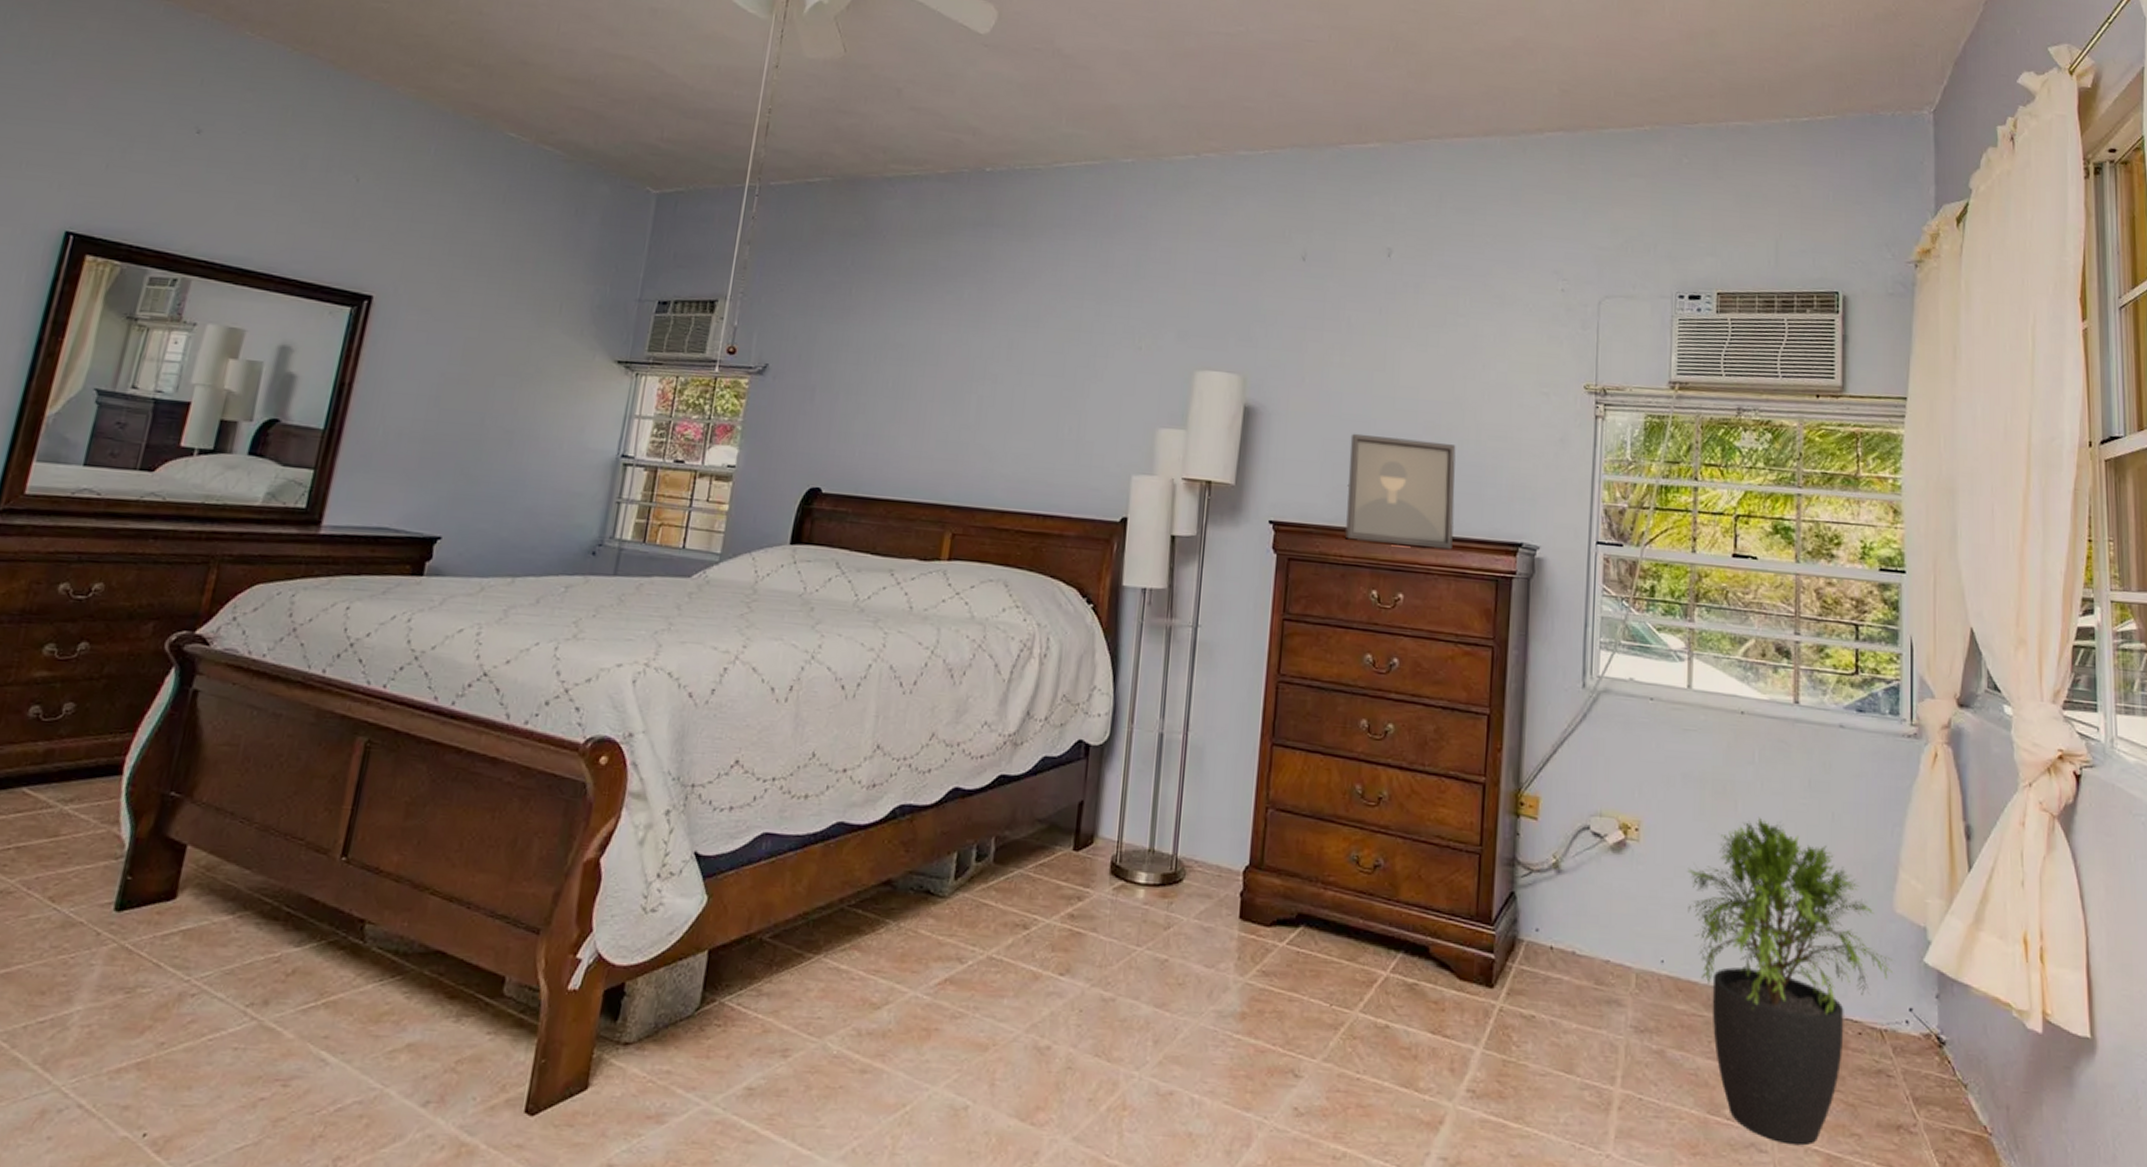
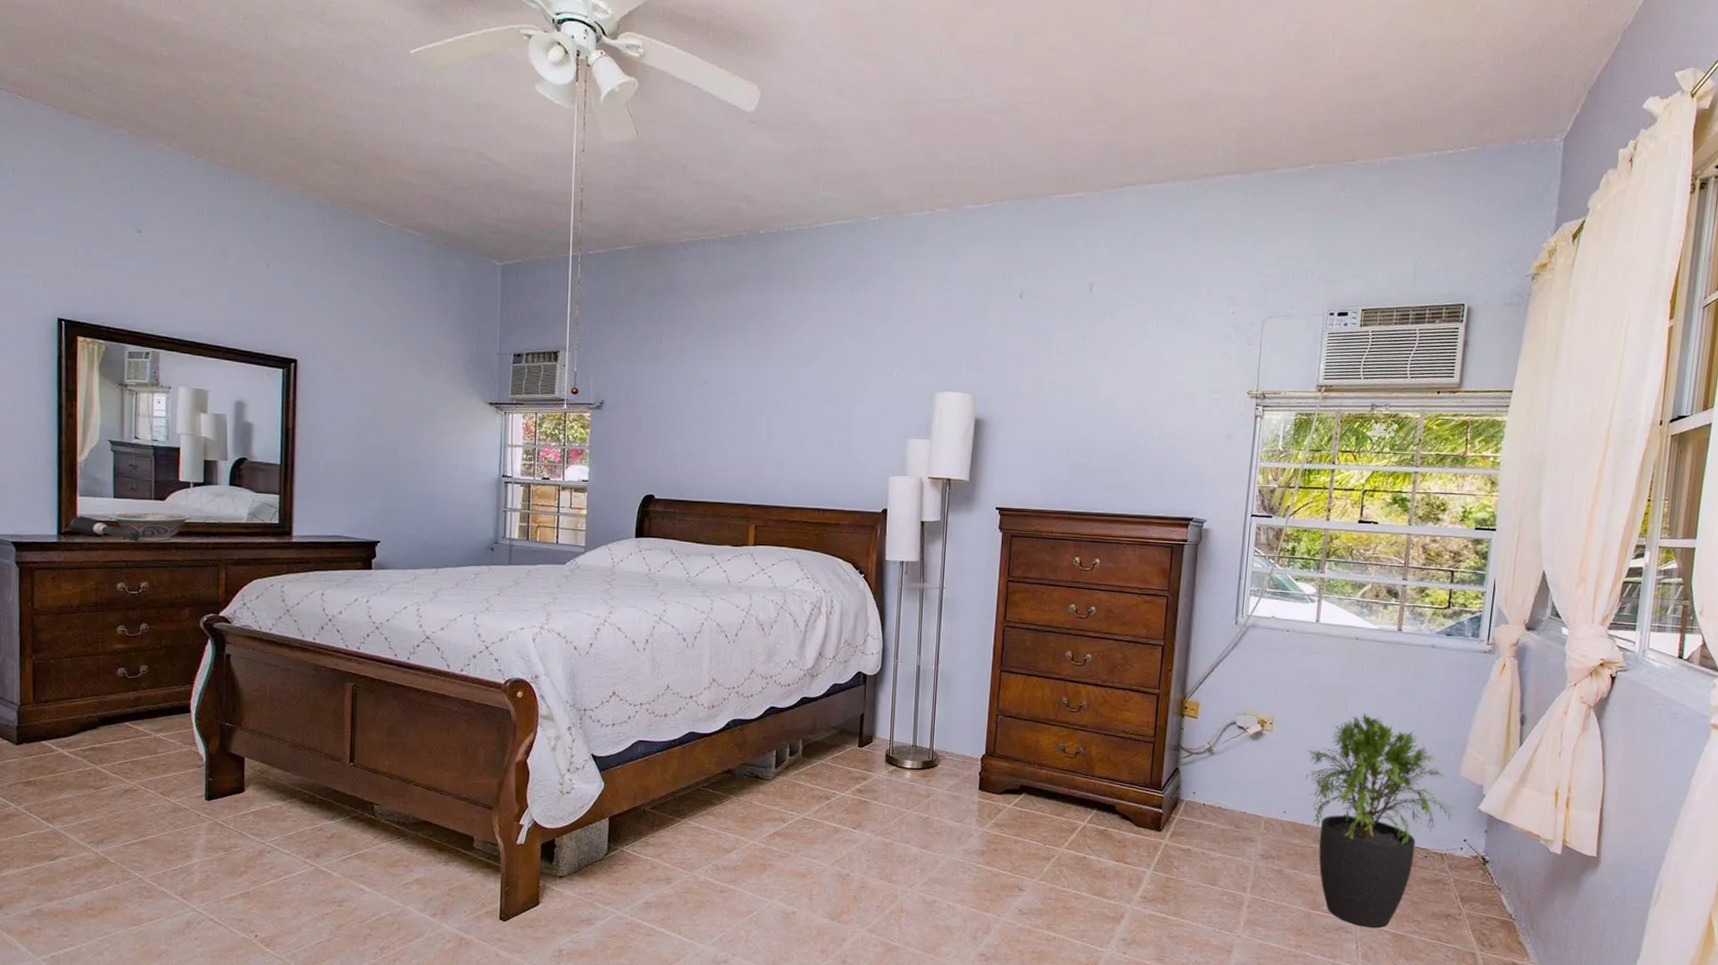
hairbrush: none [11,488,109,525] -> present [69,516,140,541]
decorative bowl: none [70,486,186,528] -> present [109,512,191,542]
picture frame: present [1345,433,1456,550] -> none [1055,437,1143,525]

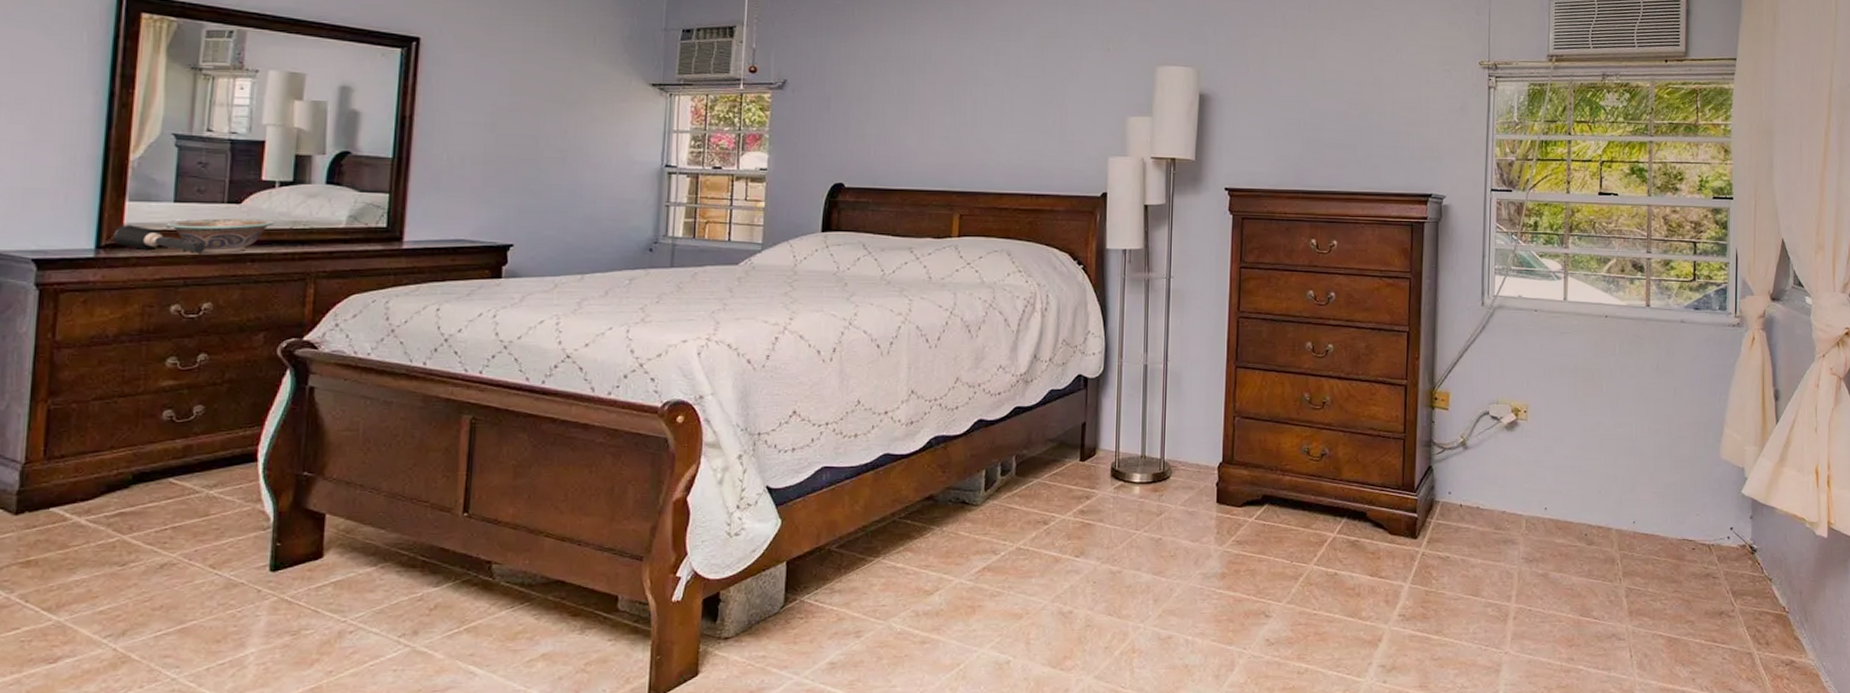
potted plant: present [1306,712,1455,928] -> none [1564,395,1718,632]

